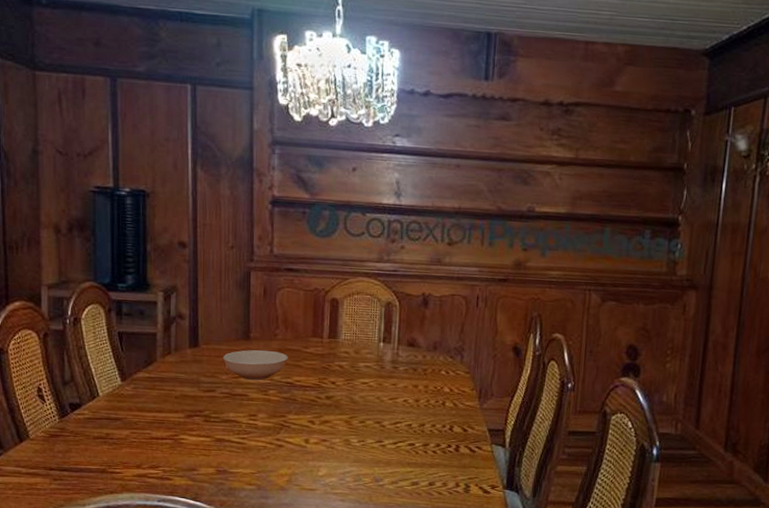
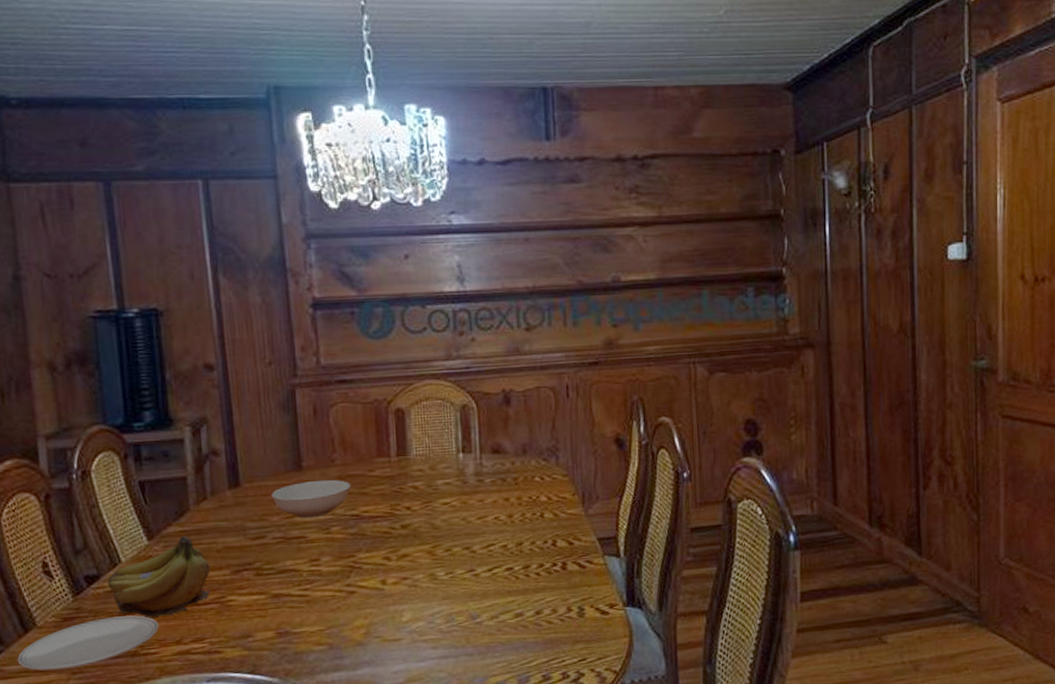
plate: none [12,439,125,476] -> present [17,615,159,672]
fruit: none [88,382,169,444] -> present [108,536,211,617]

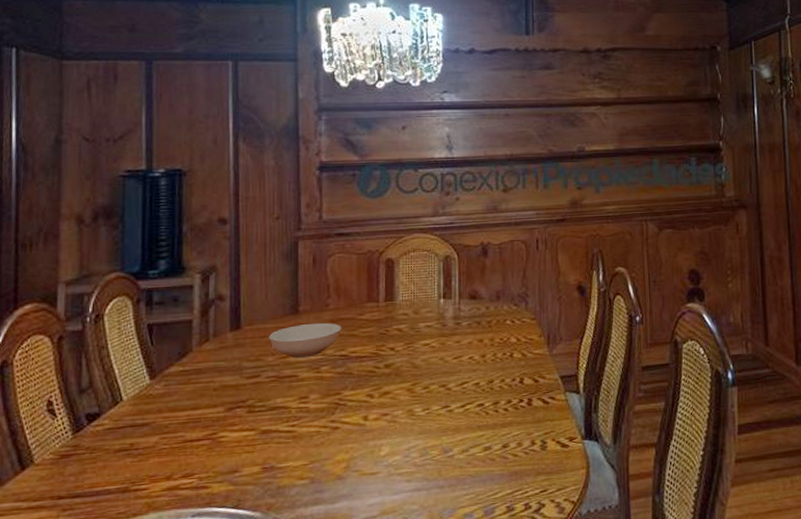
plate: present [17,615,159,672] -> none [10,452,152,509]
fruit: present [108,536,211,617] -> none [108,376,206,454]

